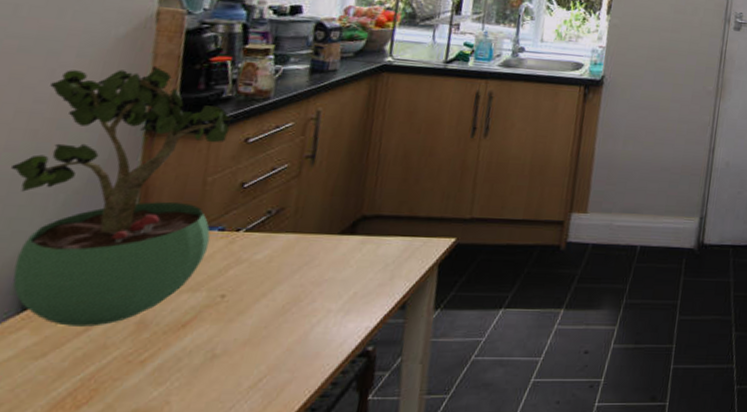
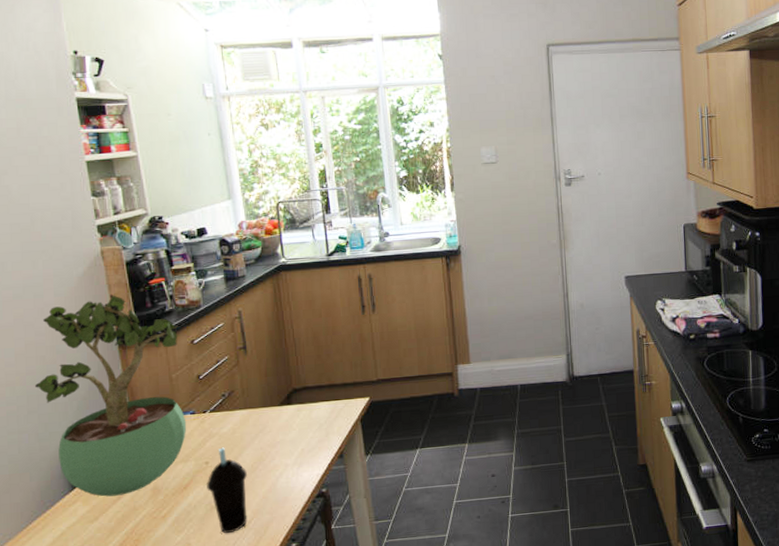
cup: none [213,278,274,393] -> present [207,447,248,534]

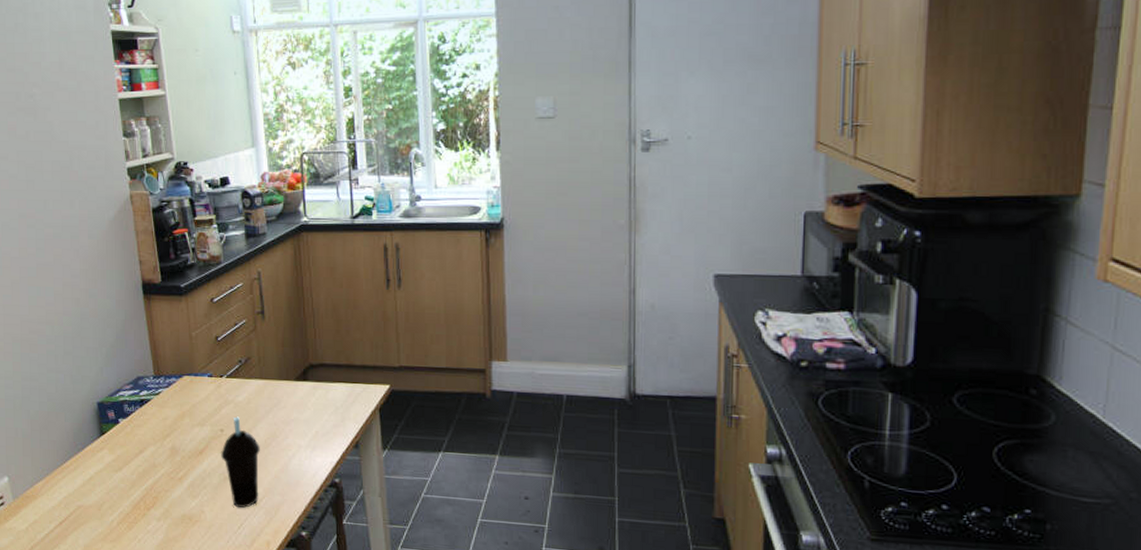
potted plant: present [35,295,187,497] -> none [71,242,204,450]

